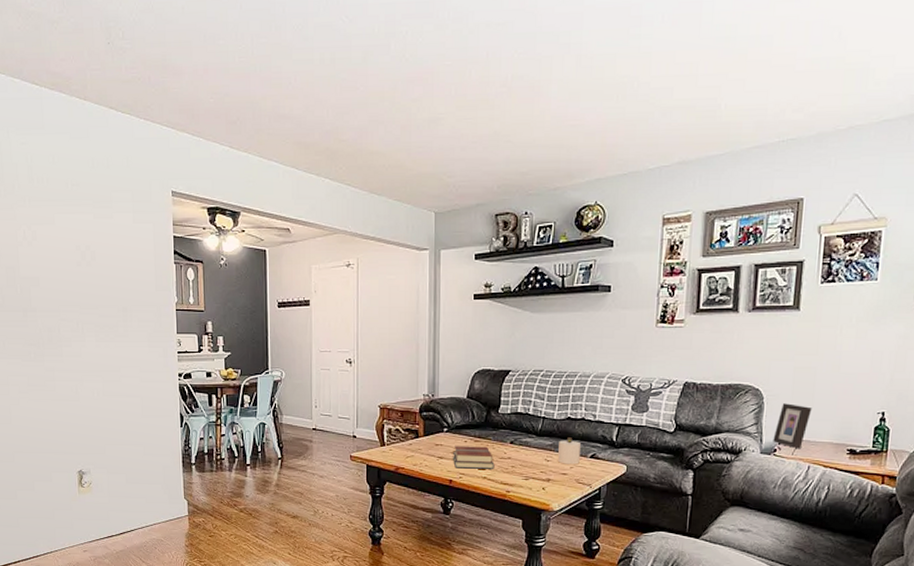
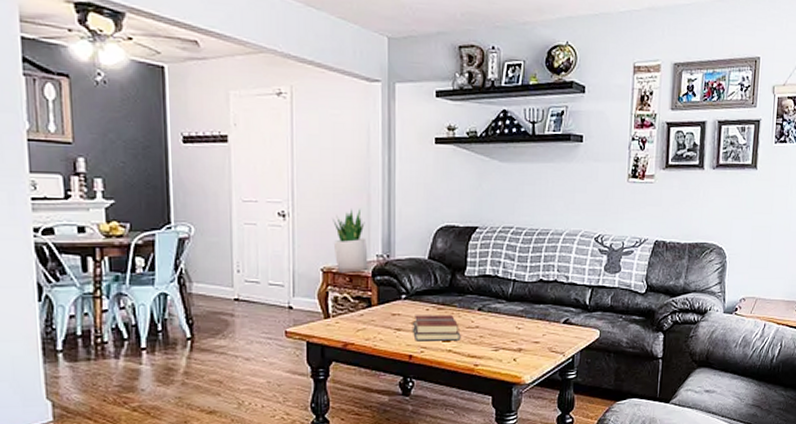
planter: none [388,356,417,409] -> present [333,209,368,273]
candle: present [558,437,580,466] -> none [530,302,553,333]
picture frame: present [773,403,812,449] -> none [734,262,767,307]

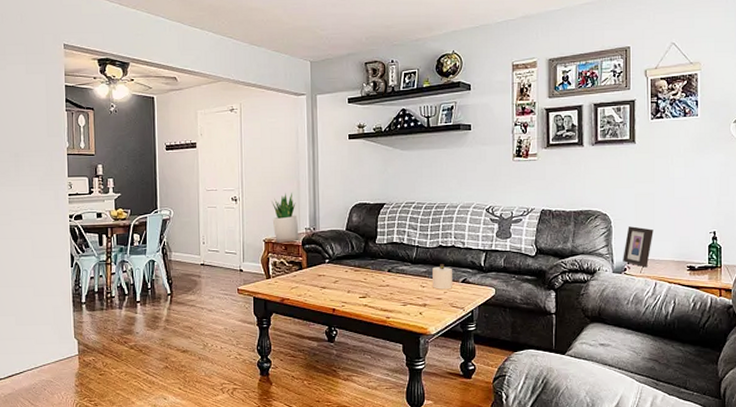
books: present [412,314,461,341] -> none [334,275,374,297]
candle: none [530,302,553,333] -> present [432,264,452,291]
picture frame: none [734,262,767,307] -> present [623,226,654,268]

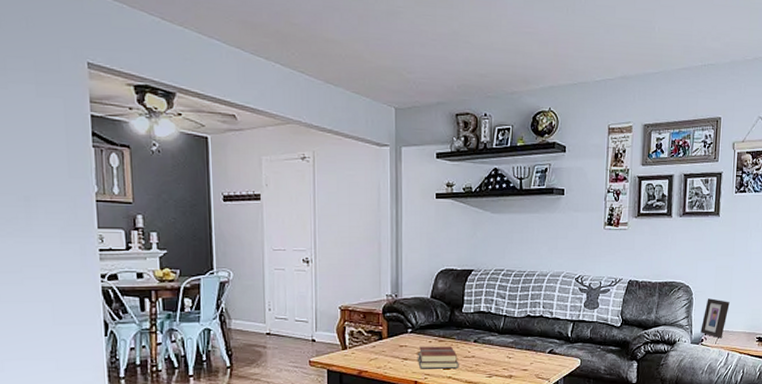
planter: present [272,193,299,243] -> none [349,256,379,311]
books: none [334,275,374,297] -> present [417,346,459,369]
candle: present [432,264,452,291] -> none [519,334,539,362]

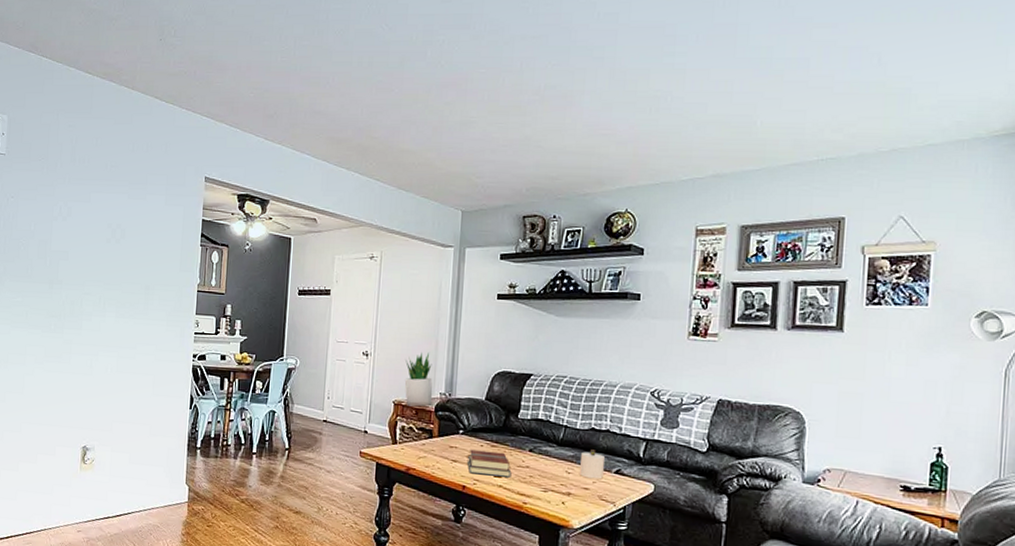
planter: none [349,256,379,311] -> present [404,352,433,407]
candle: none [519,334,539,362] -> present [580,449,604,481]
picture frame: present [700,298,730,339] -> none [816,430,859,481]

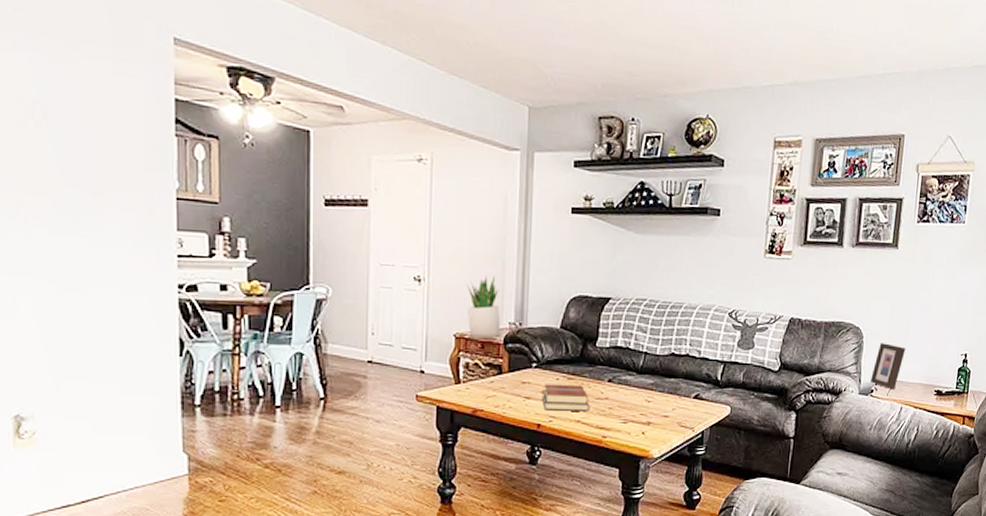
candle: present [580,449,604,481] -> none [660,375,684,407]
picture frame: none [816,430,859,481] -> present [870,343,906,390]

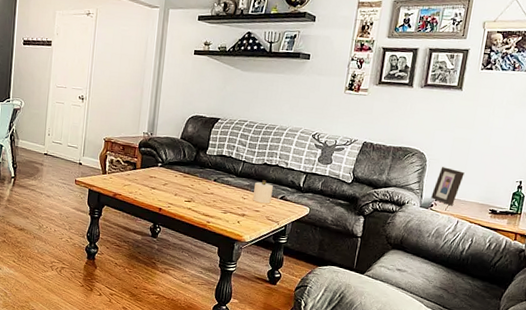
planter: present [466,276,501,340] -> none [114,98,138,144]
books: present [541,384,590,411] -> none [163,179,199,202]
candle: none [660,375,684,407] -> present [253,180,273,205]

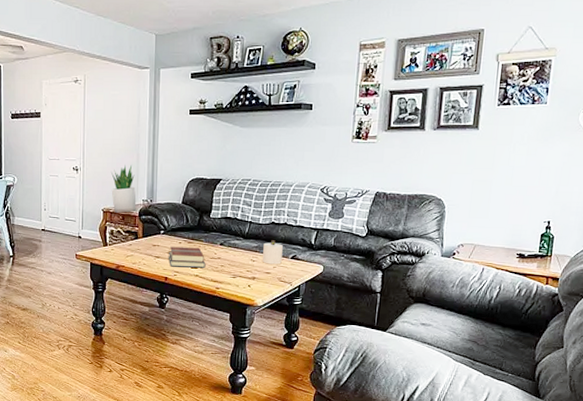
planter: none [114,98,138,144] -> present [111,165,137,213]
books: none [163,179,199,202] -> present [168,246,206,268]
picture frame: present [431,167,465,206] -> none [452,212,487,253]

